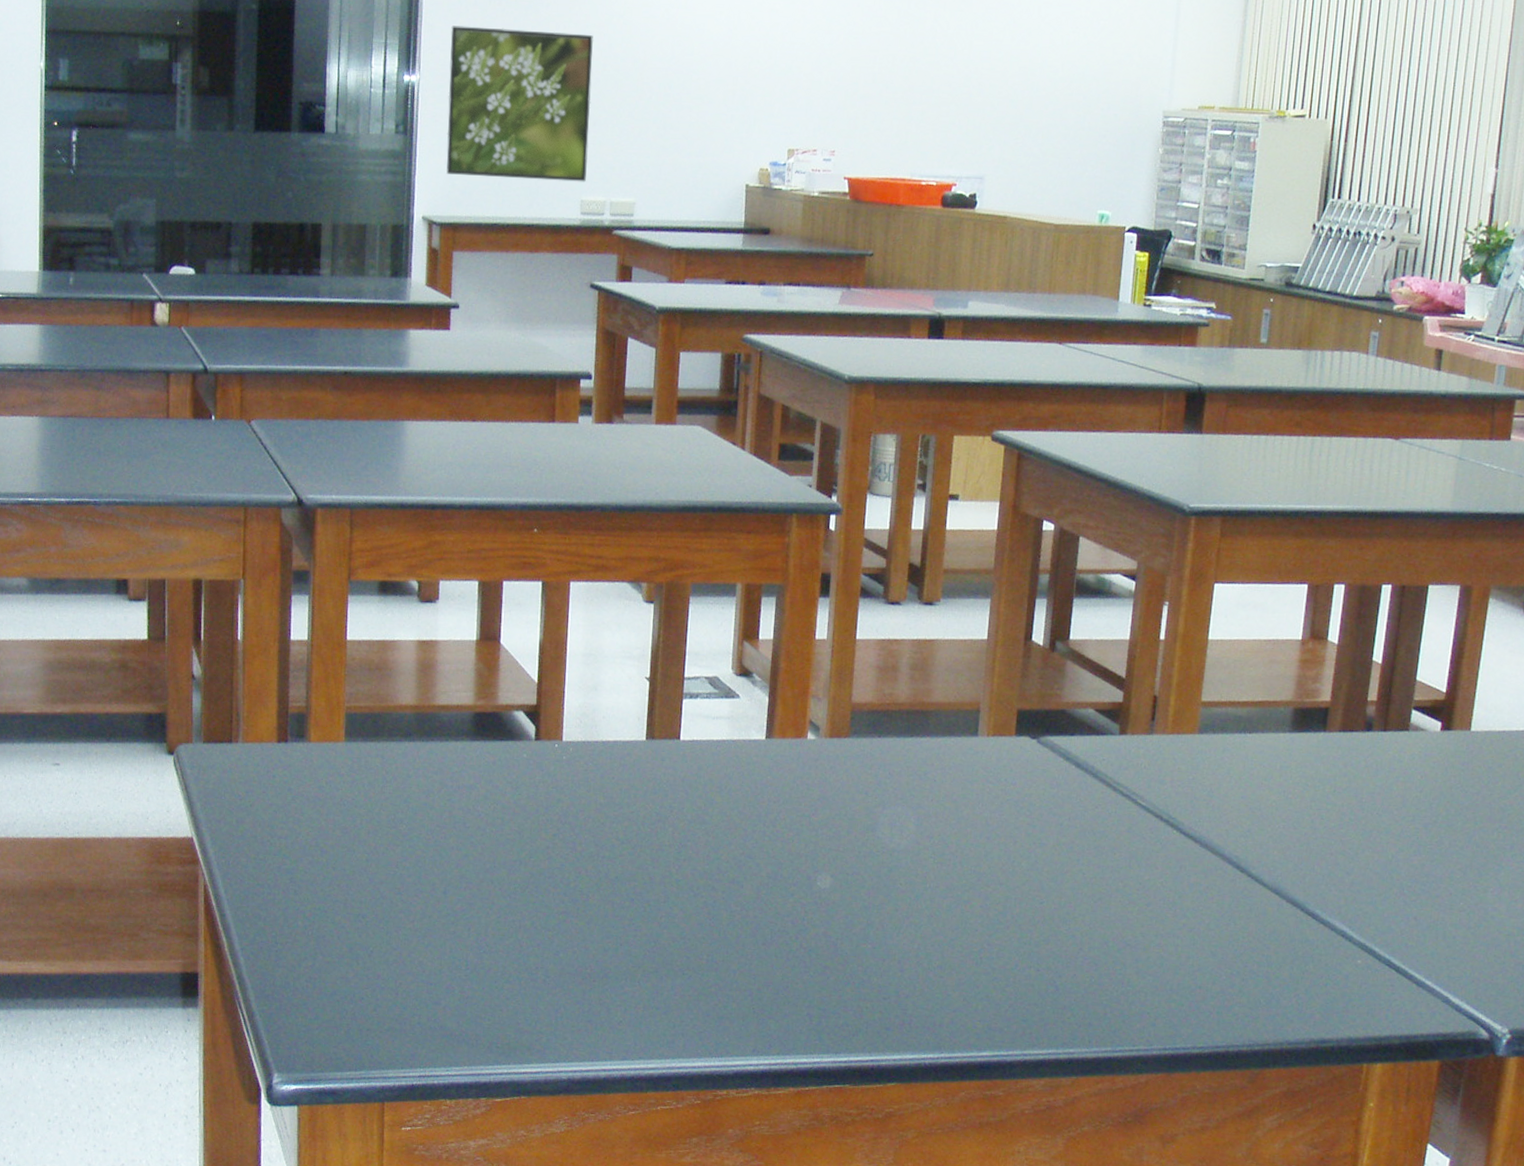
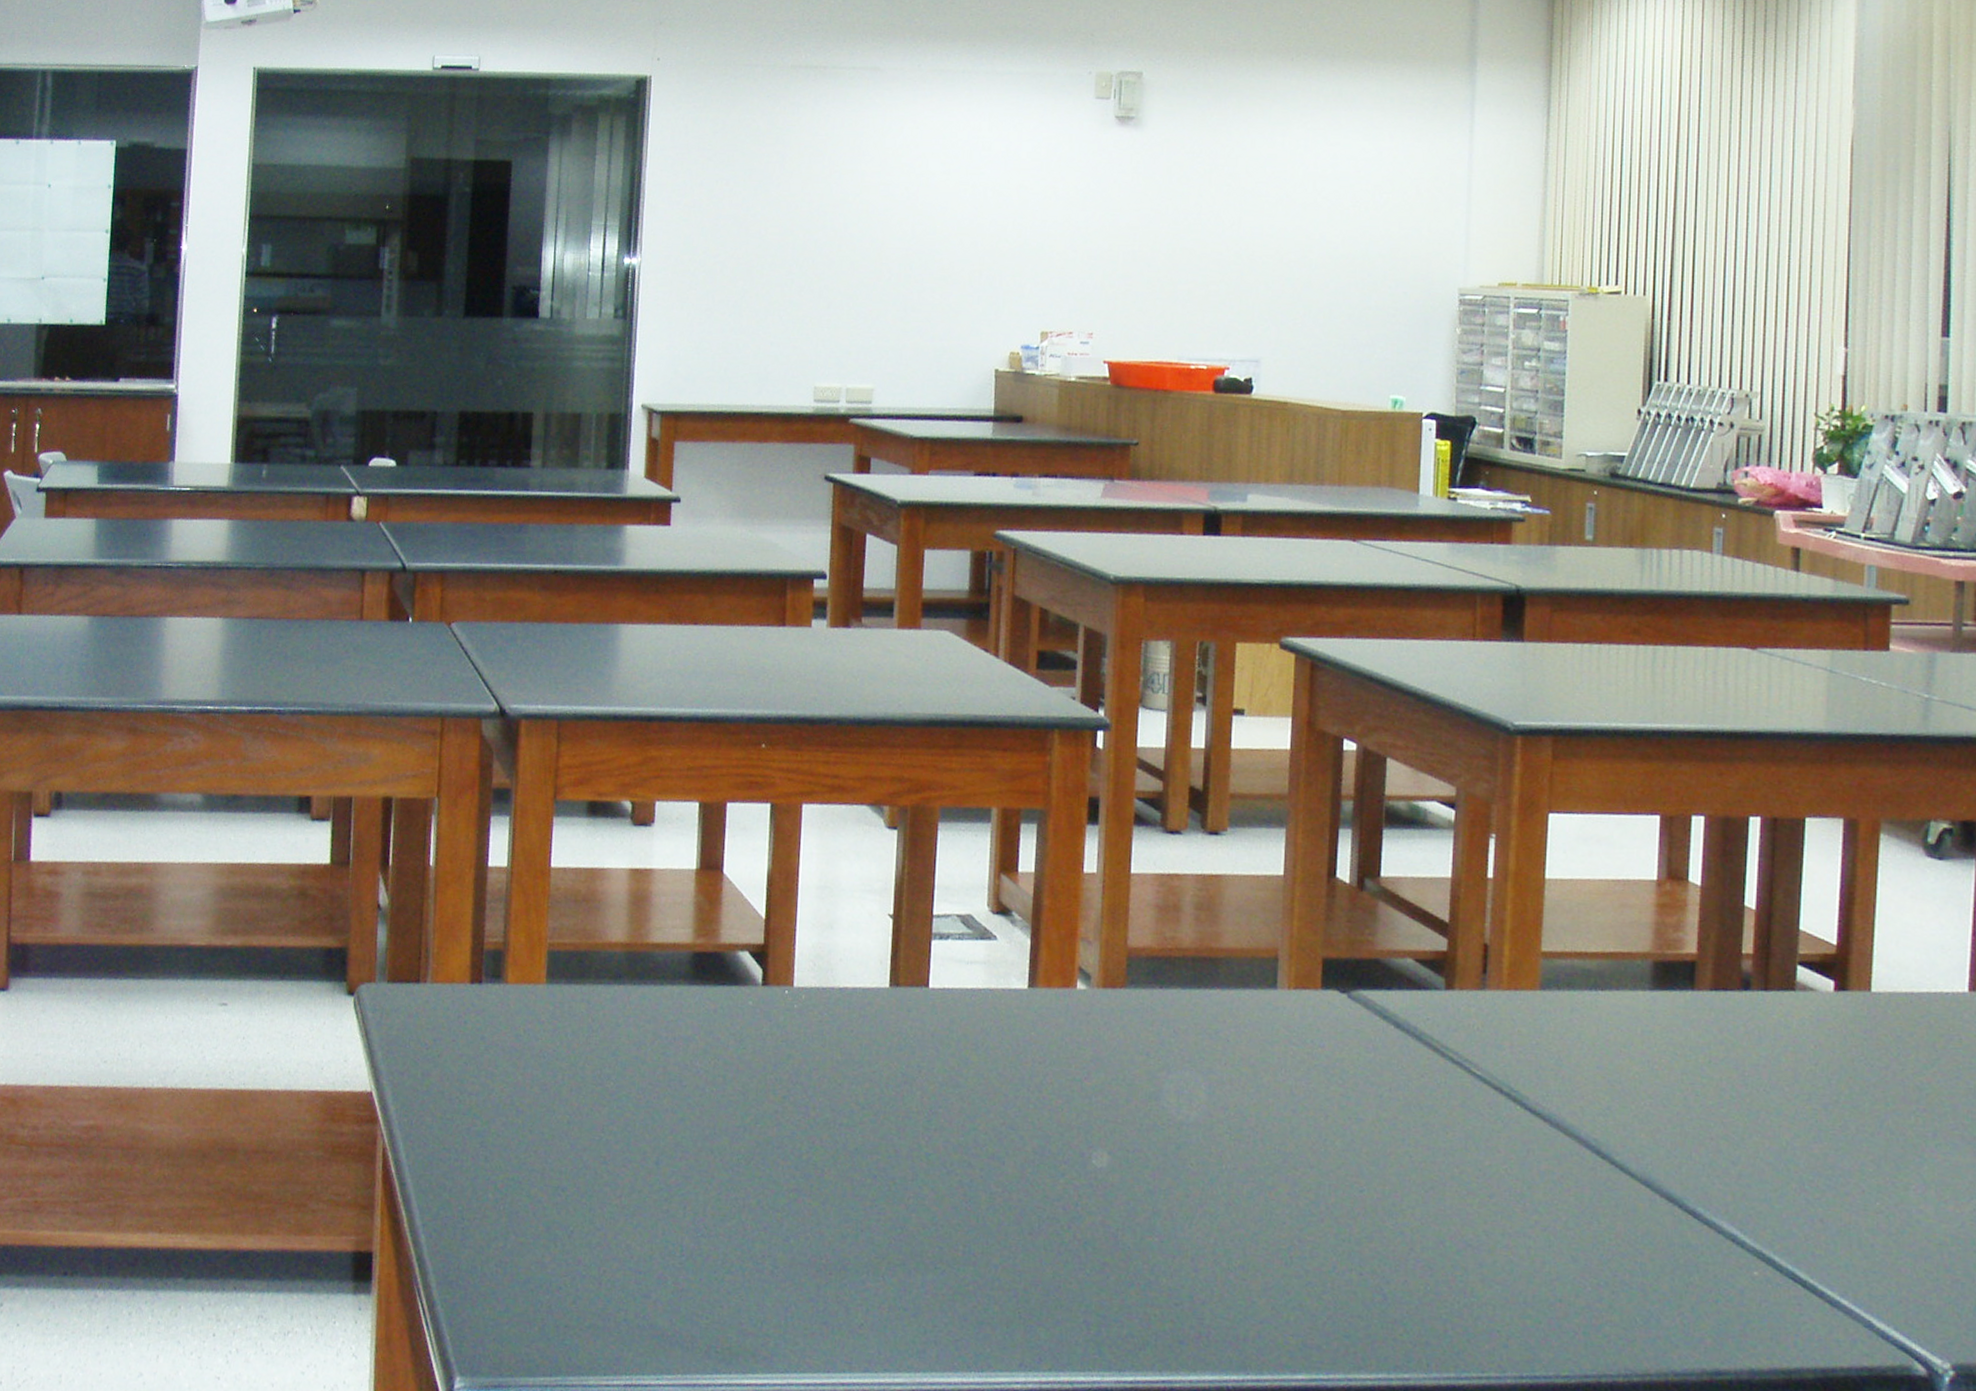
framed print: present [446,25,593,182] -> none [668,206,828,368]

